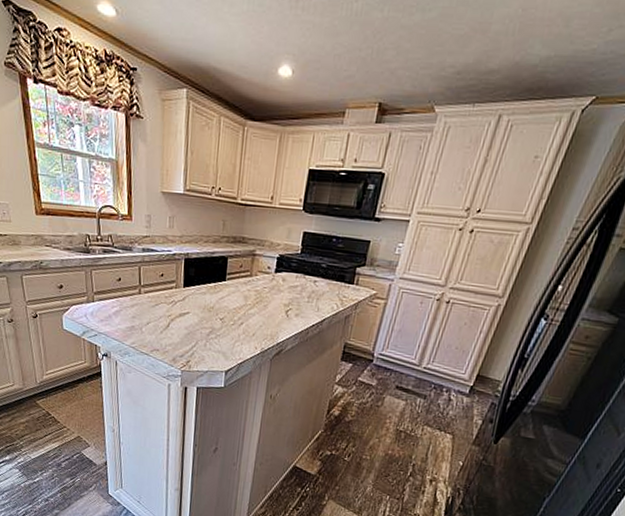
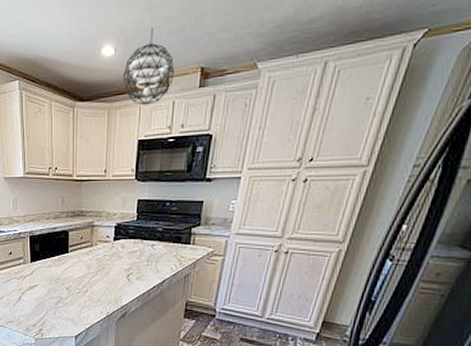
pendant light: none [298,54,353,134] -> present [122,28,175,105]

